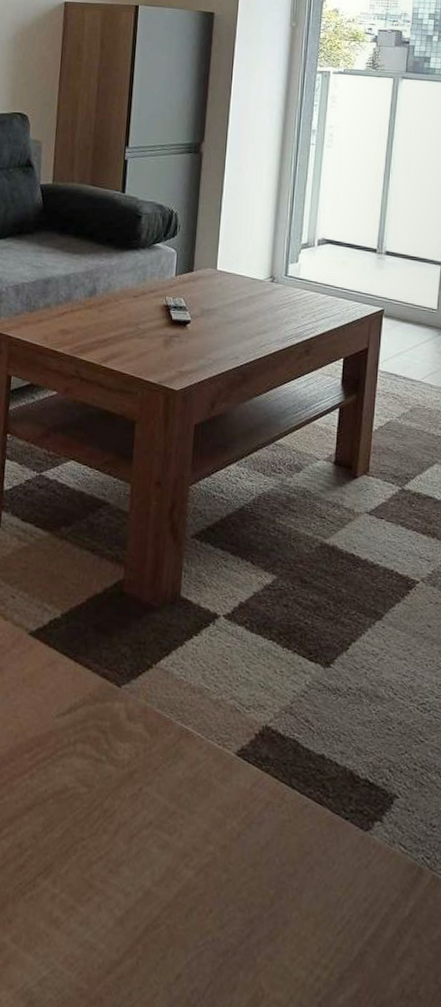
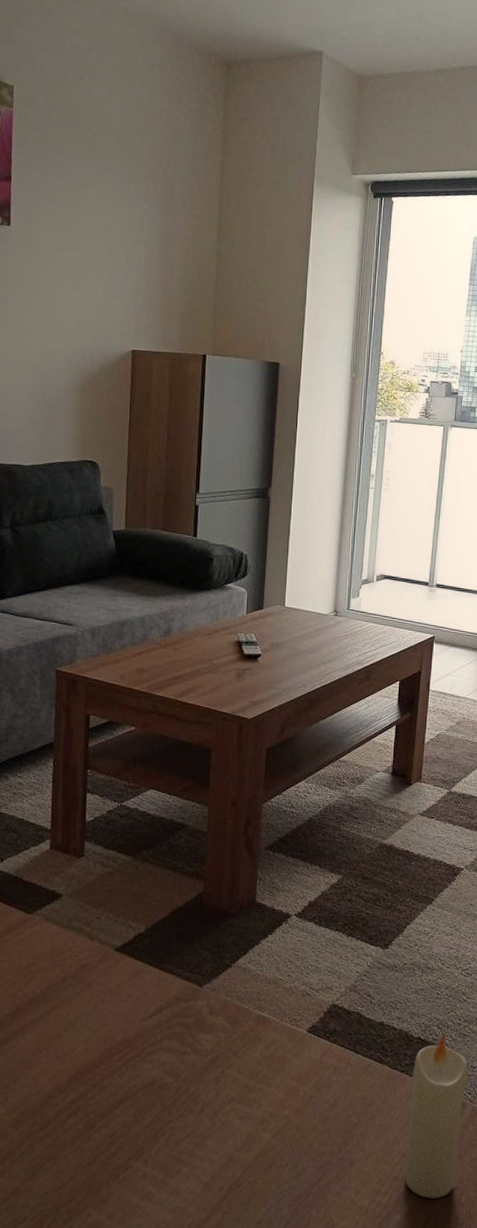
candle: none [349,779,427,984] -> present [405,1033,469,1199]

